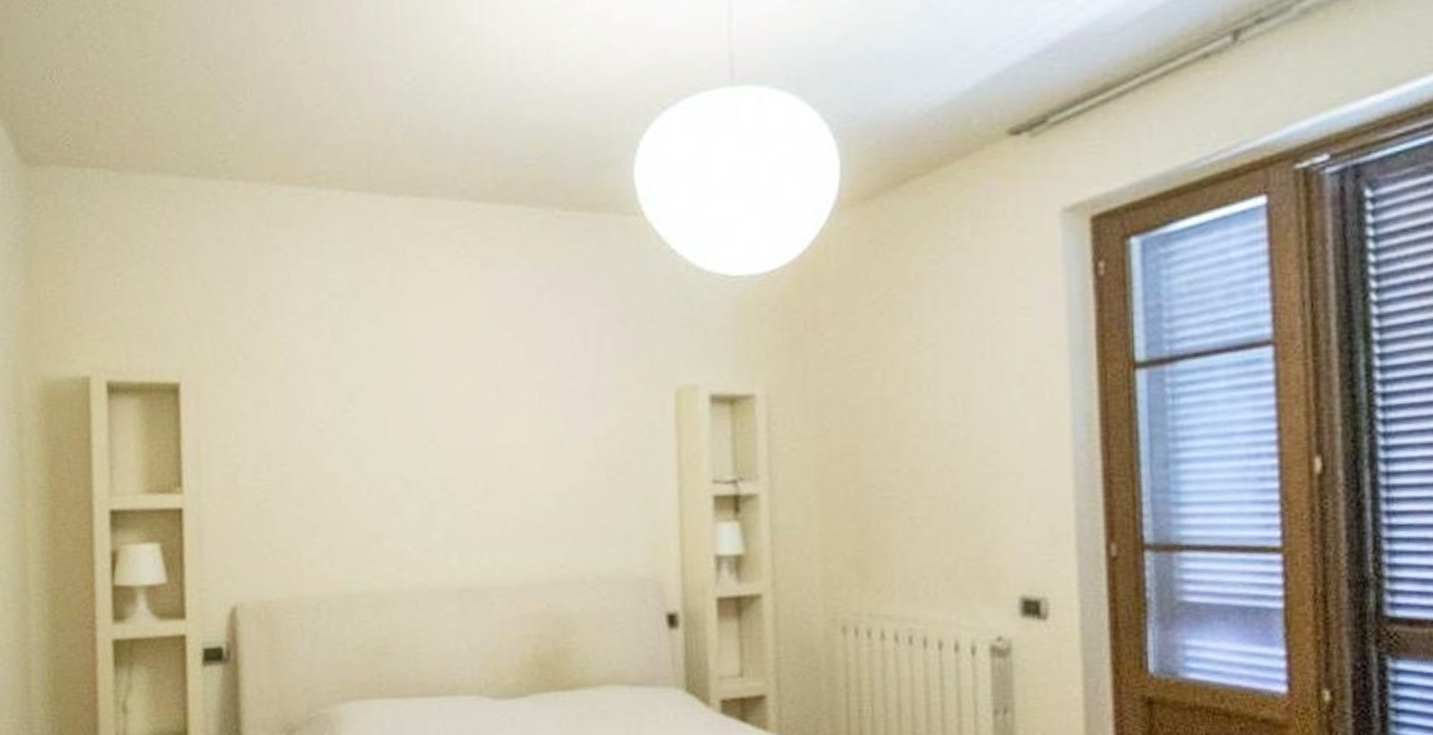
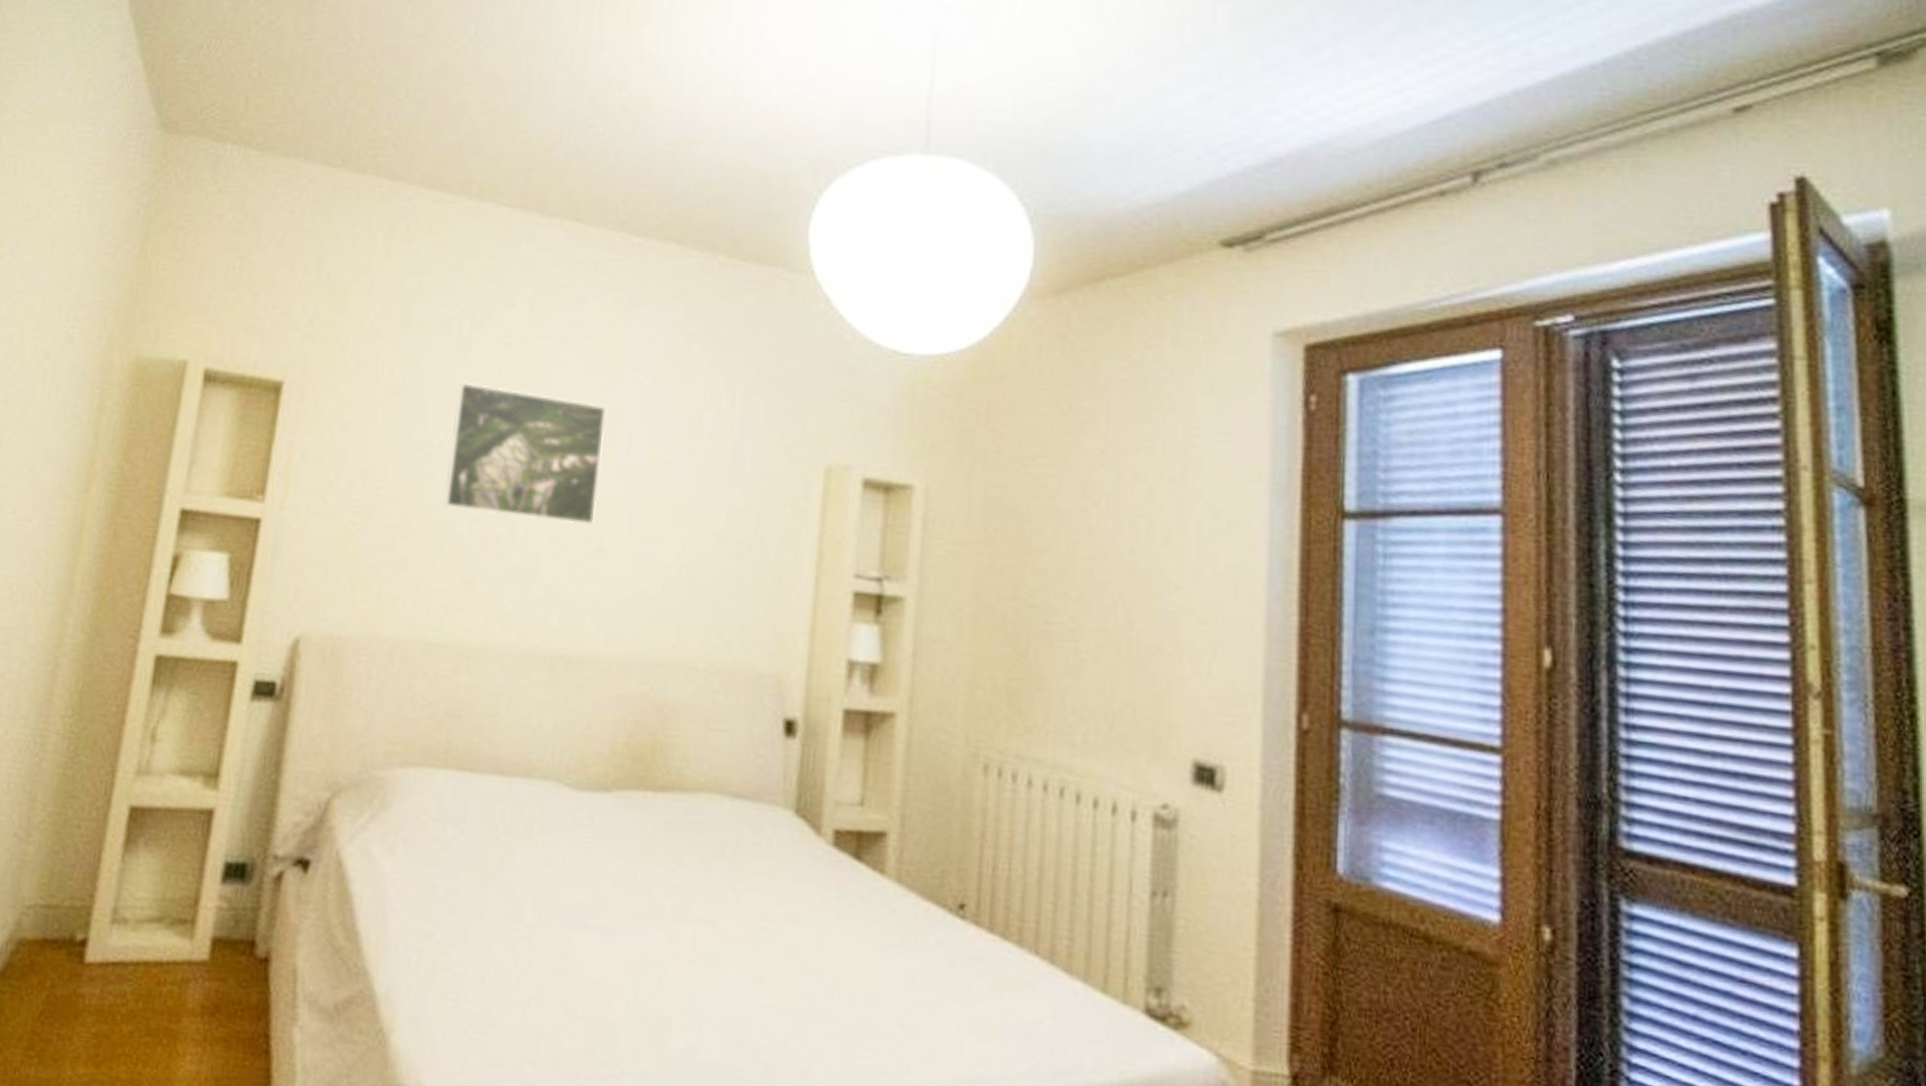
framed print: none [337,359,478,475] -> present [444,382,606,525]

